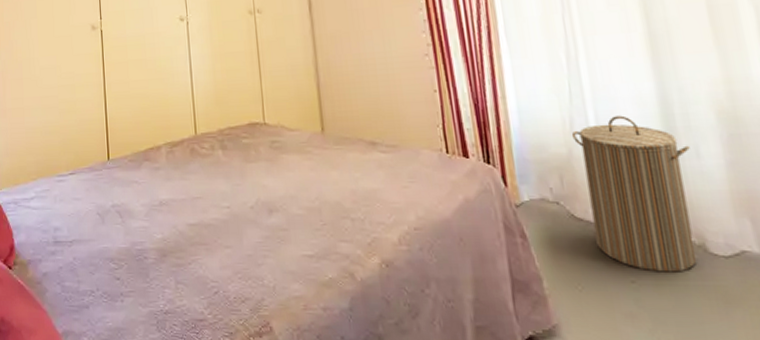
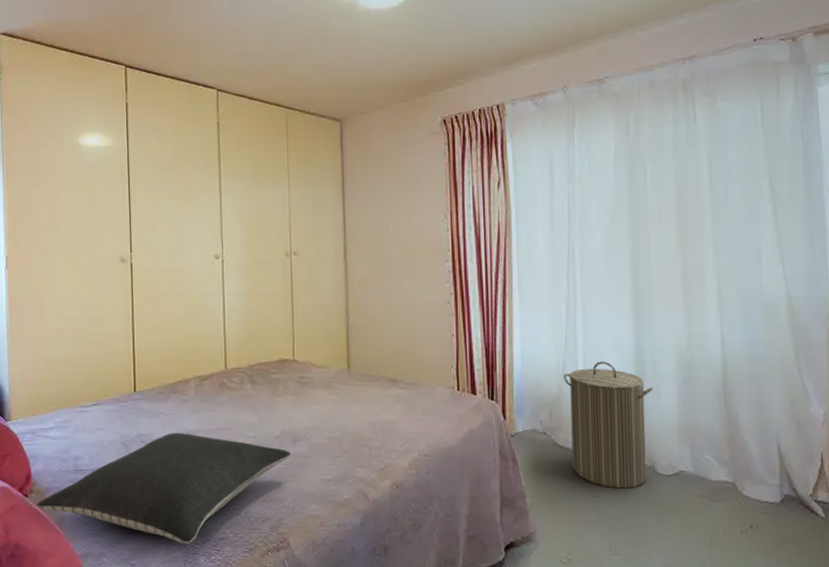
pillow: none [19,202,267,325] -> present [36,432,291,544]

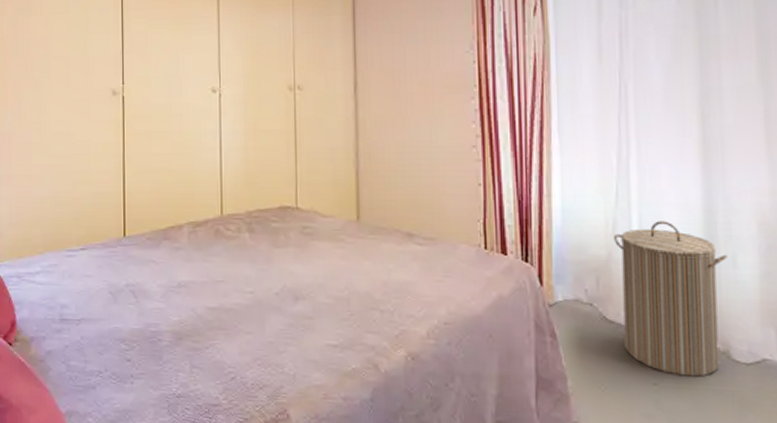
pillow: present [36,432,291,544] -> none [20,283,292,409]

